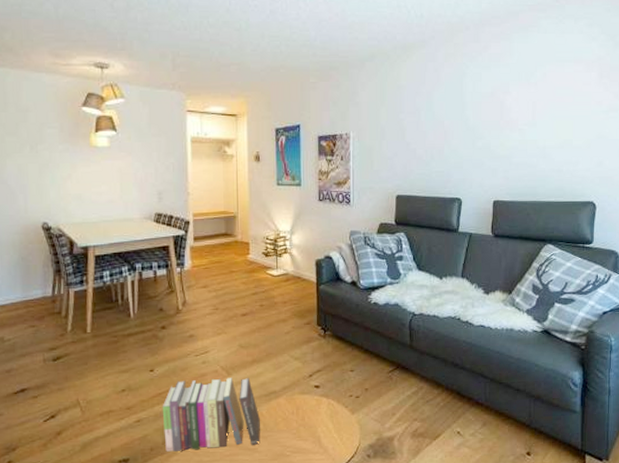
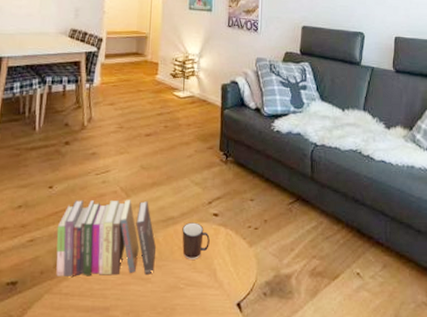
mug: none [285,395,312,430] -> present [182,222,210,261]

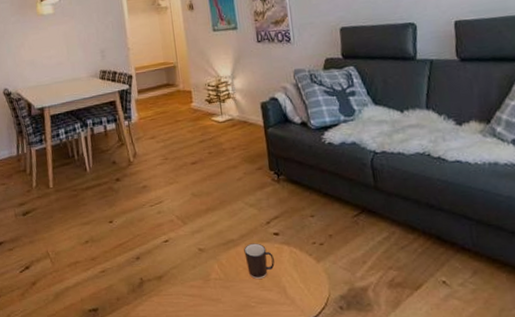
books: present [56,199,156,277] -> none [123,227,223,302]

